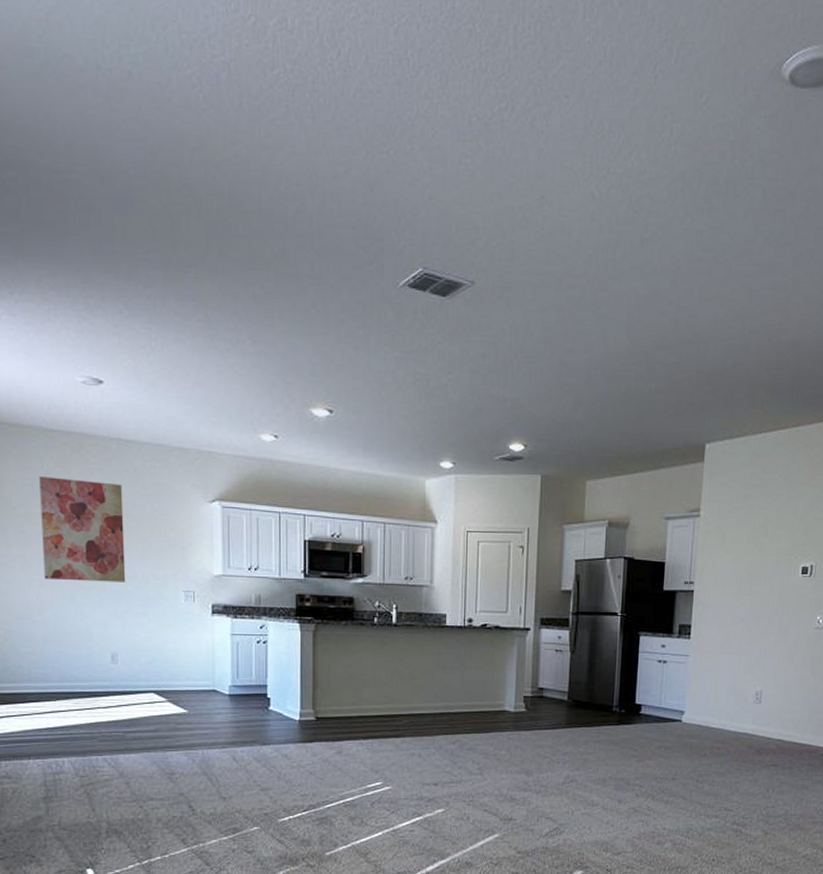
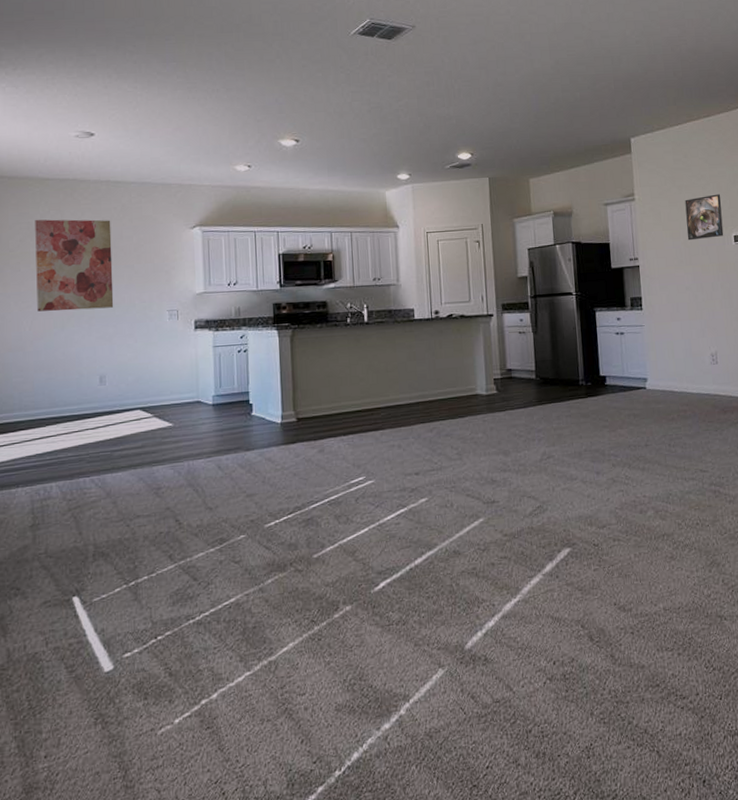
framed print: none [751,518,796,568] -> present [685,194,724,241]

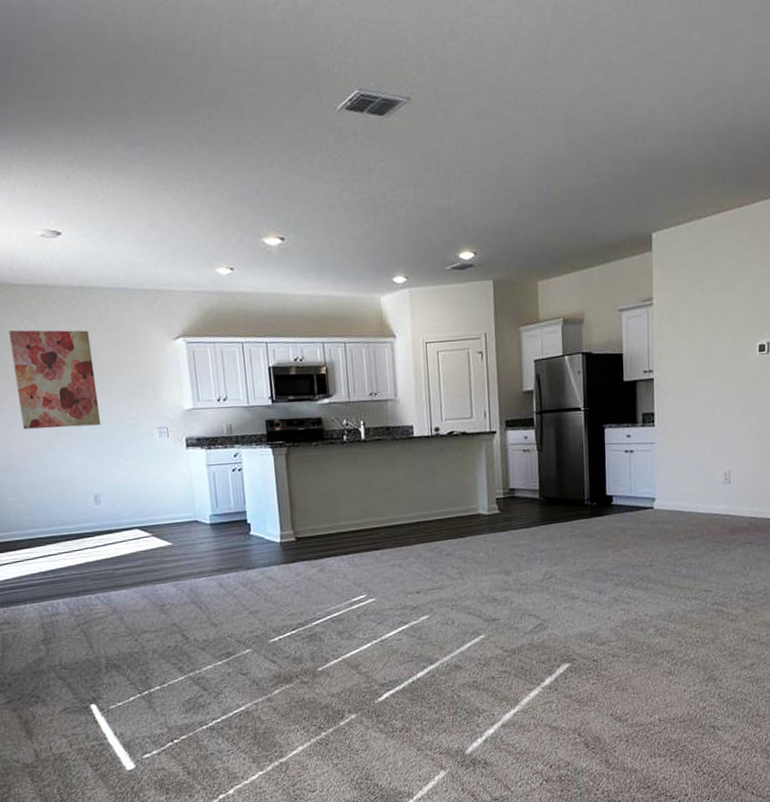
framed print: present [685,194,724,241] -> none [707,297,748,351]

